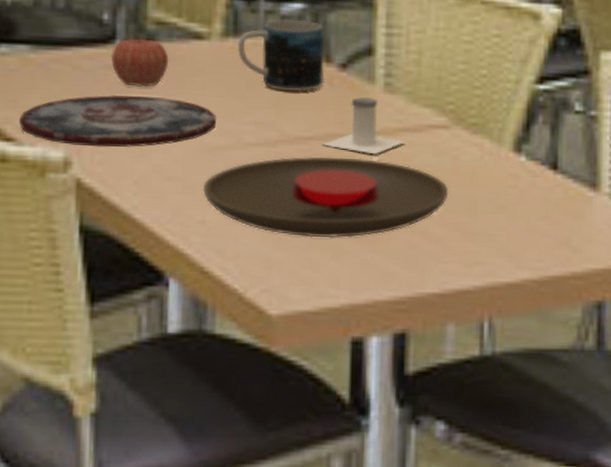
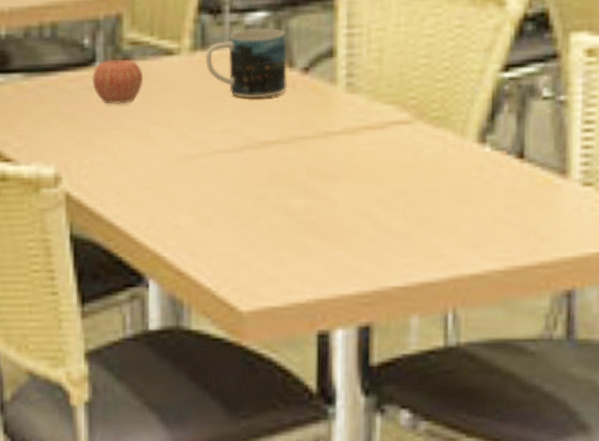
plate: present [19,94,217,148] -> none [16,112,188,163]
plate: present [202,156,449,238] -> none [176,158,412,237]
salt shaker: present [321,97,405,155] -> none [286,99,367,154]

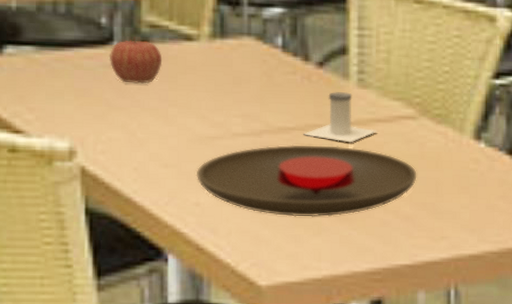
plate: none [176,158,412,237] -> present [196,144,417,217]
mug: present [205,27,288,99] -> none [224,22,304,88]
salt shaker: none [286,99,367,154] -> present [302,92,377,143]

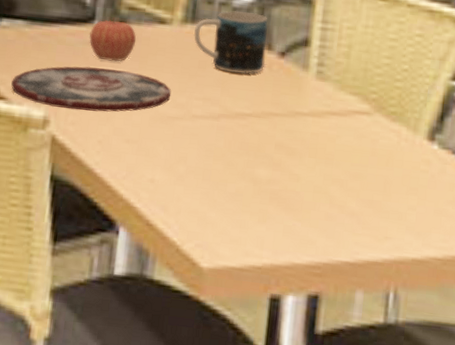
plate: none [27,90,207,138] -> present [11,66,172,112]
plate: present [196,144,417,217] -> none [154,130,367,205]
mug: none [224,22,304,88] -> present [193,10,268,74]
salt shaker: present [302,92,377,143] -> none [258,82,331,134]

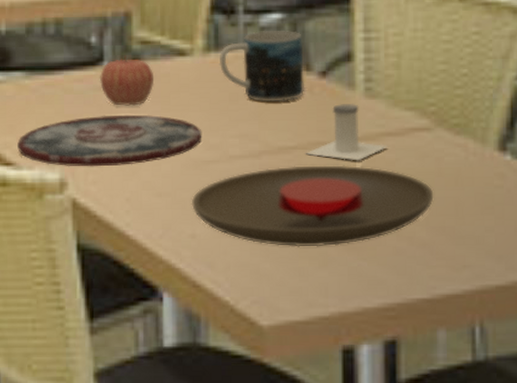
plate: none [154,130,367,205] -> present [191,165,434,247]
salt shaker: none [258,82,331,134] -> present [305,104,388,161]

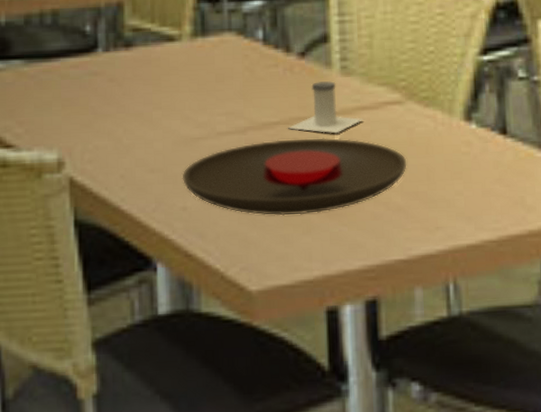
plate: present [17,114,202,167] -> none [17,97,191,147]
apple: present [99,55,155,106] -> none [94,42,146,89]
mug: present [219,29,305,103] -> none [205,15,286,82]

